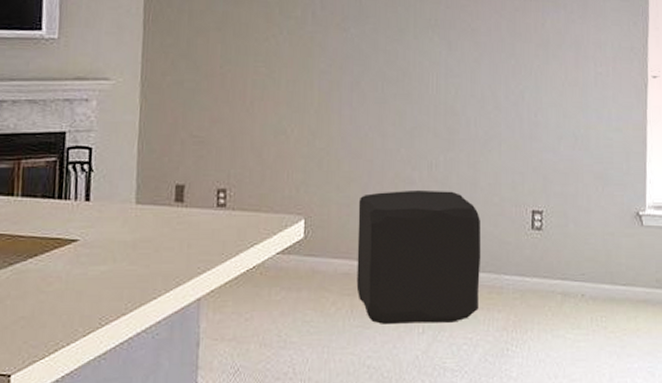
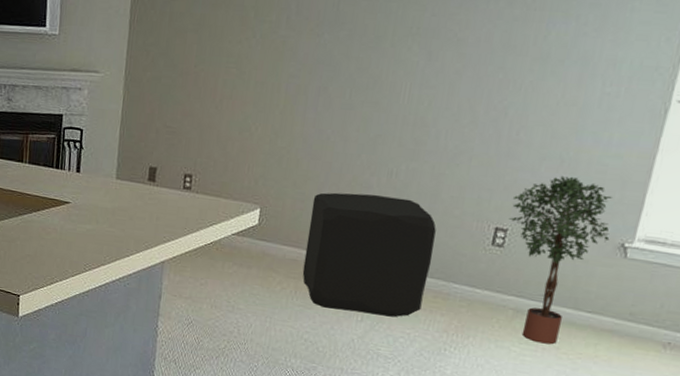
potted tree: none [542,152,627,325] -> present [508,175,612,345]

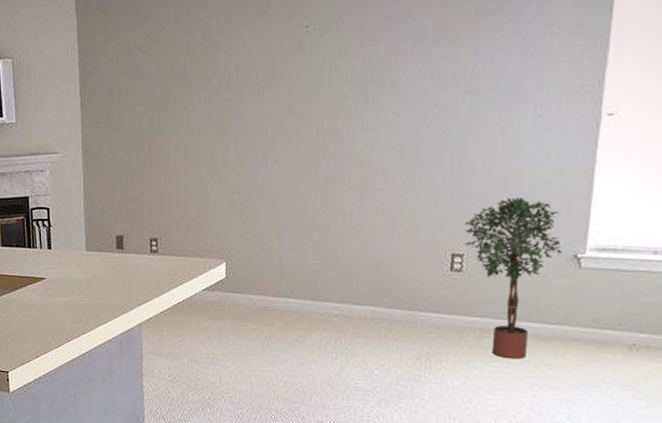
pouf: present [302,192,436,317] -> none [274,236,396,351]

